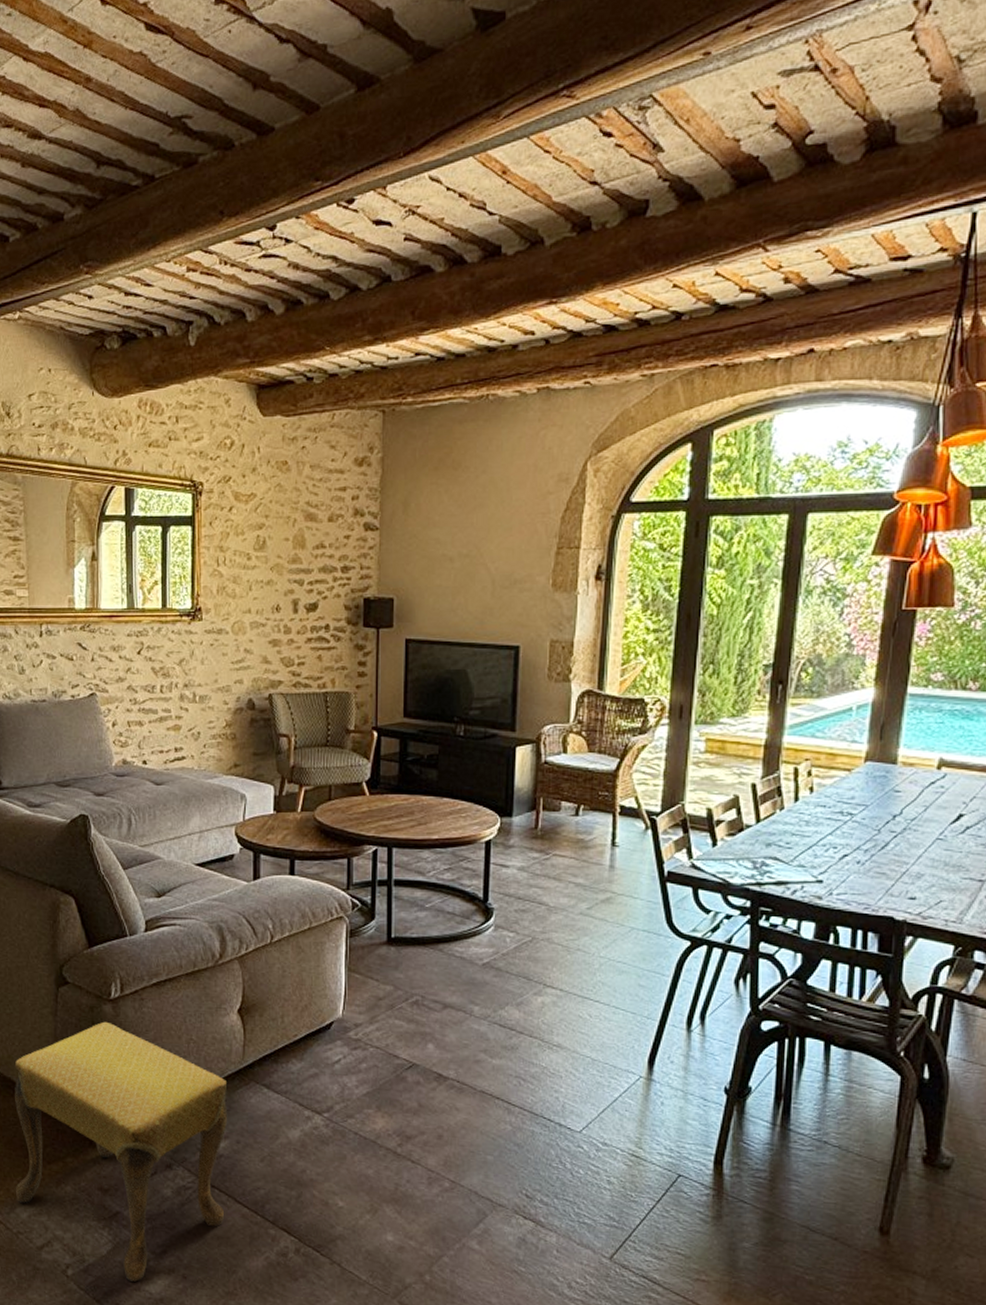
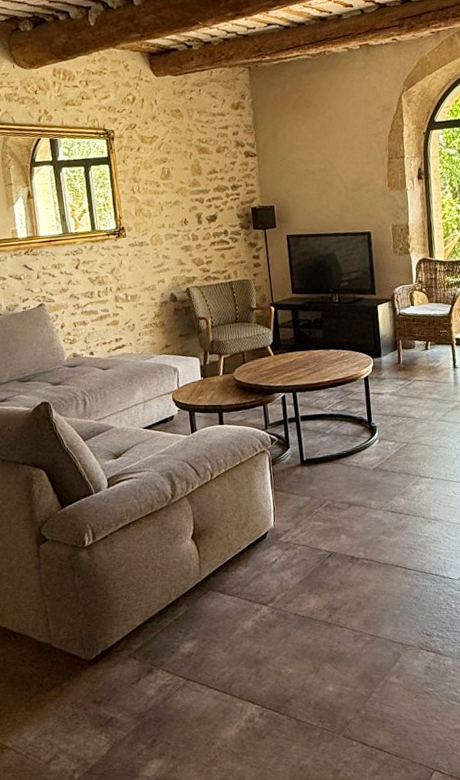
footstool: present [14,1021,228,1283] -> none [8,565,200,772]

